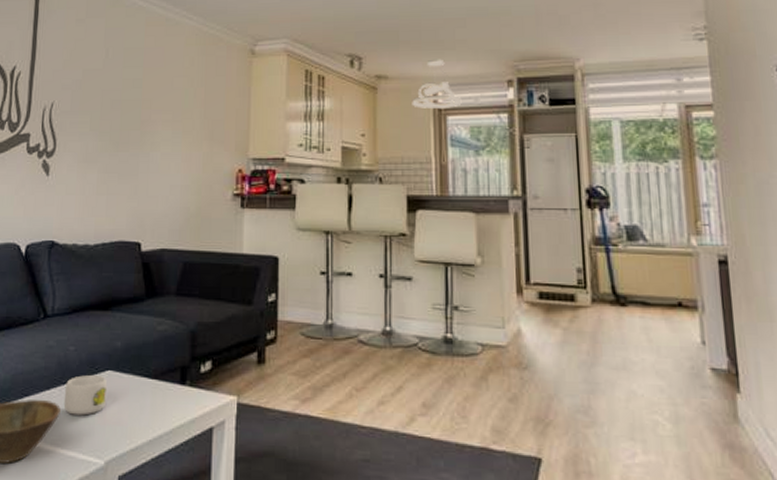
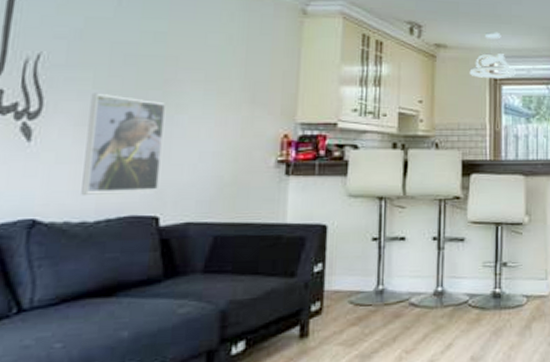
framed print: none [84,134,143,223] -> present [81,92,165,196]

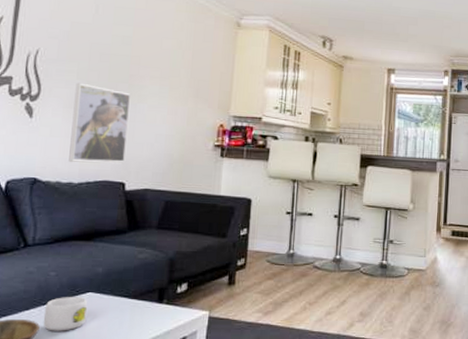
pendant light: present [469,31,516,79] -> none [370,47,409,89]

